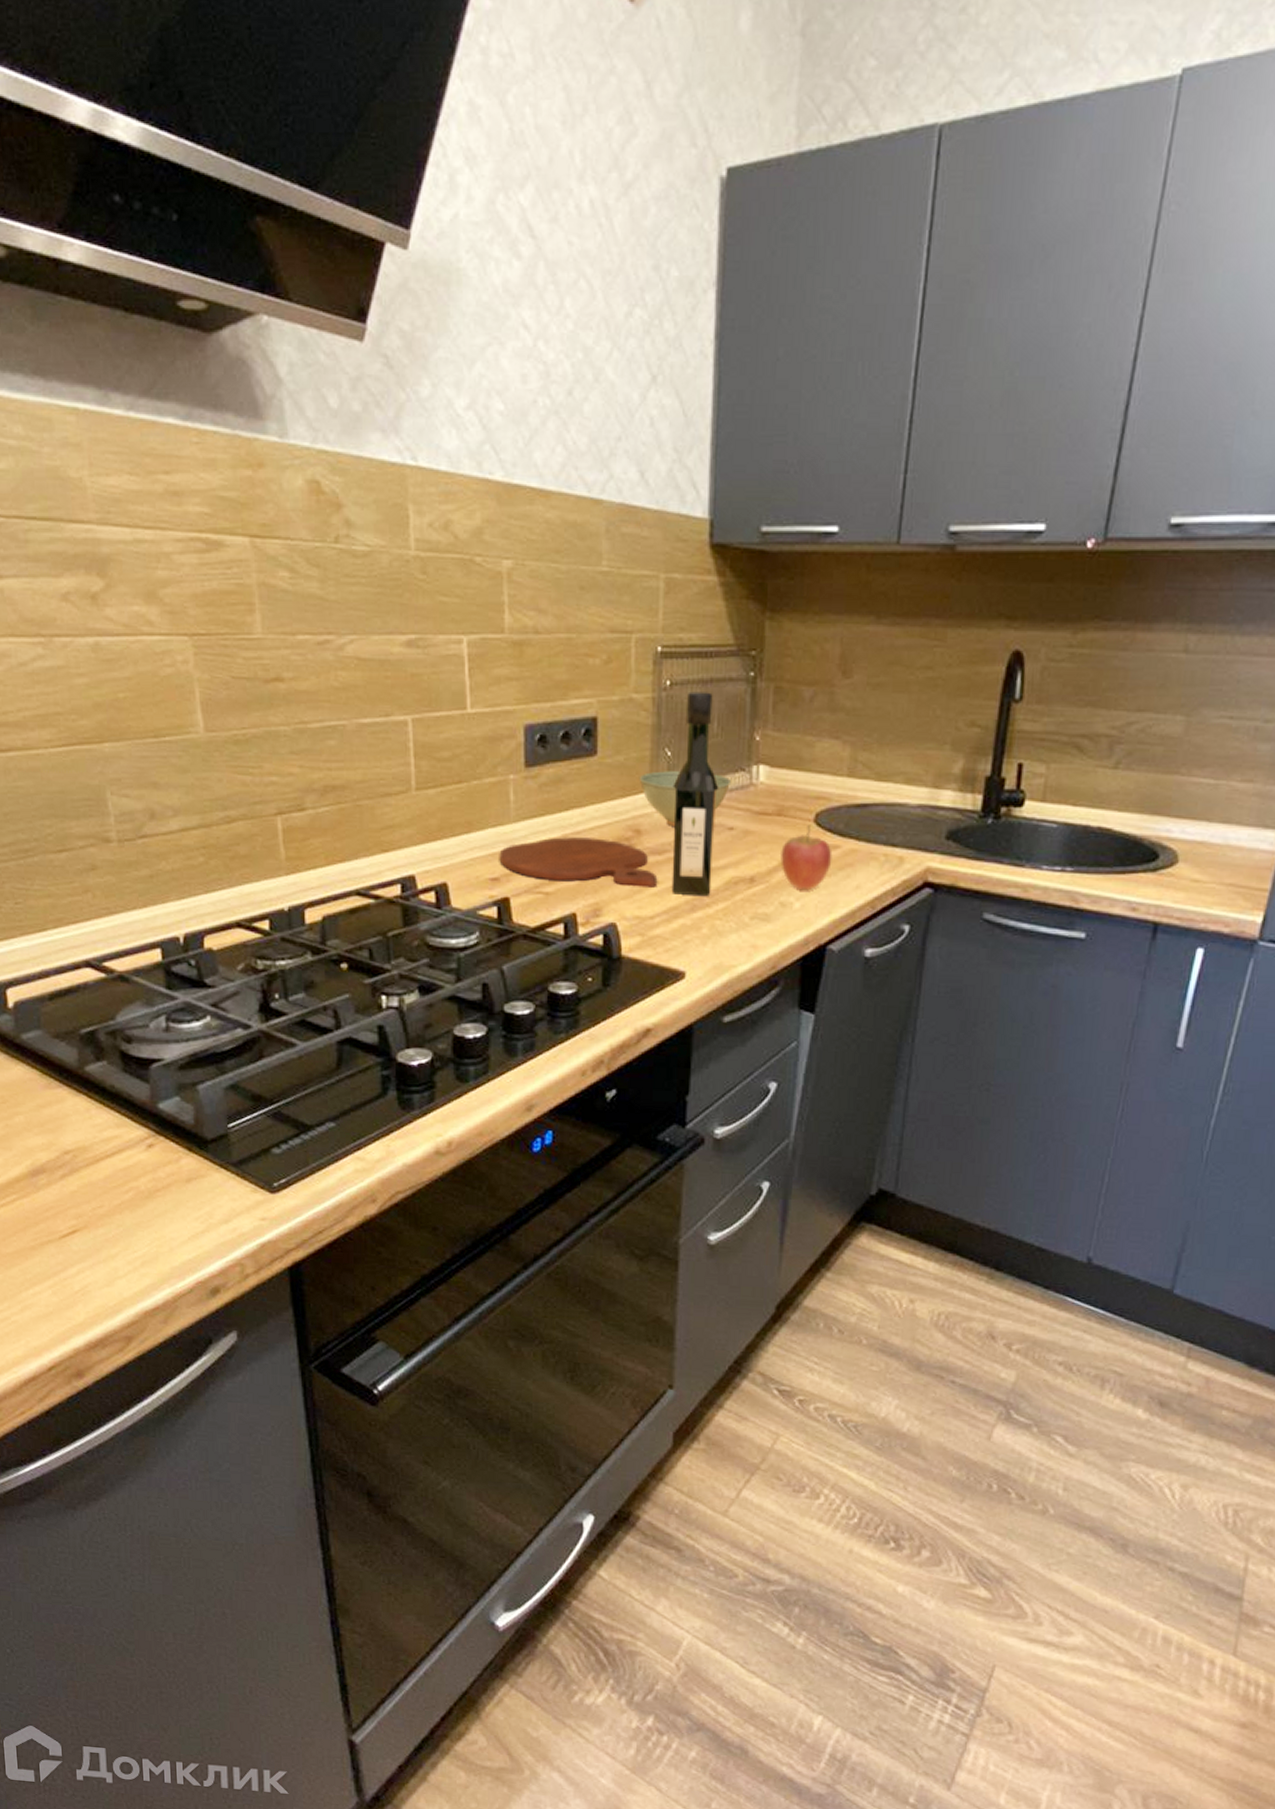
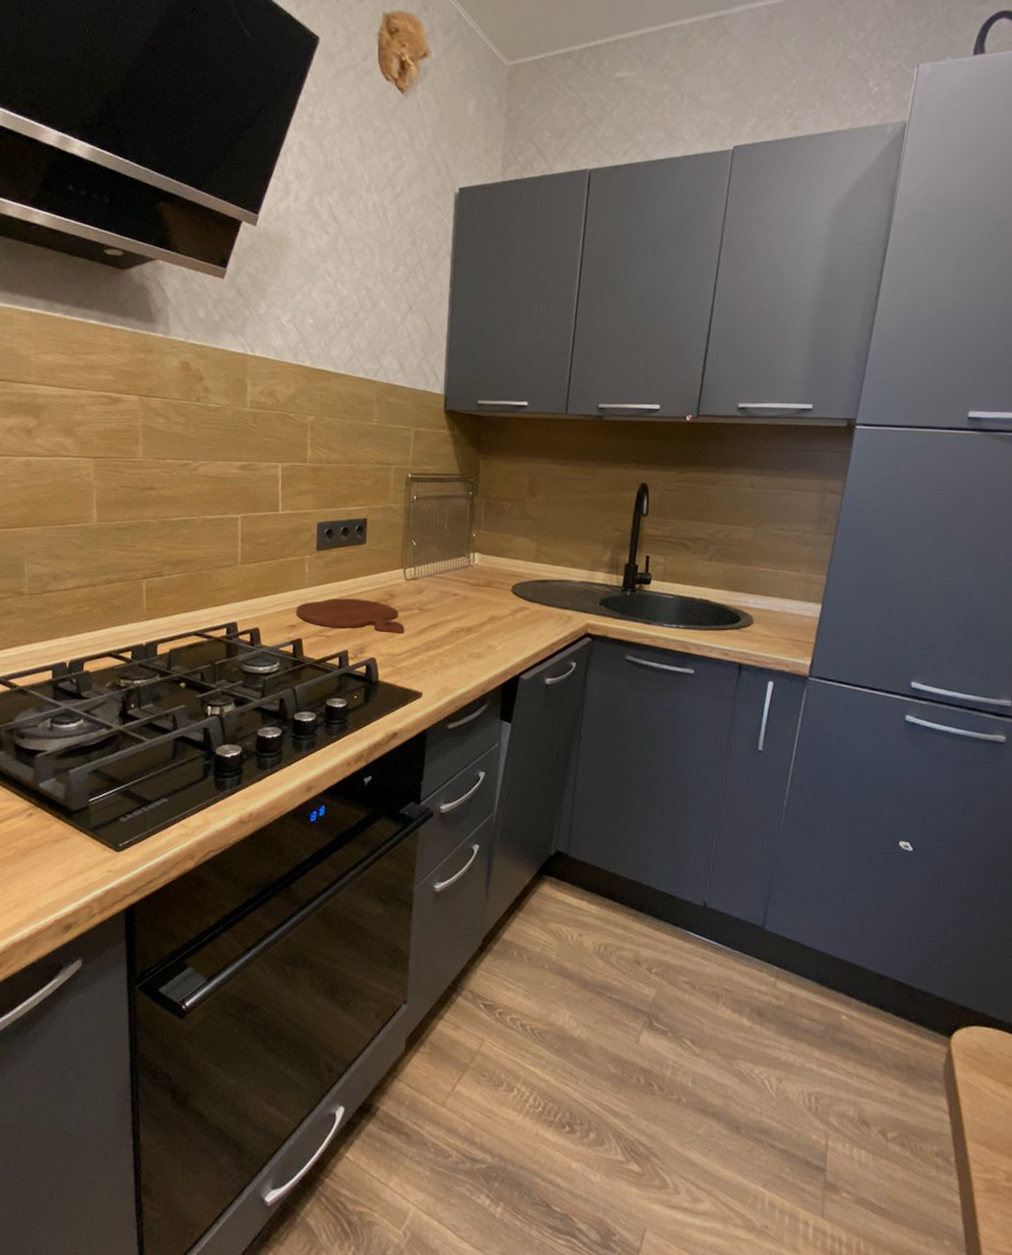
bowl: present [639,771,730,826] -> none [394,555,456,592]
bottle: present [671,691,719,895] -> none [414,504,448,640]
fruit: present [780,824,833,891] -> none [488,593,524,638]

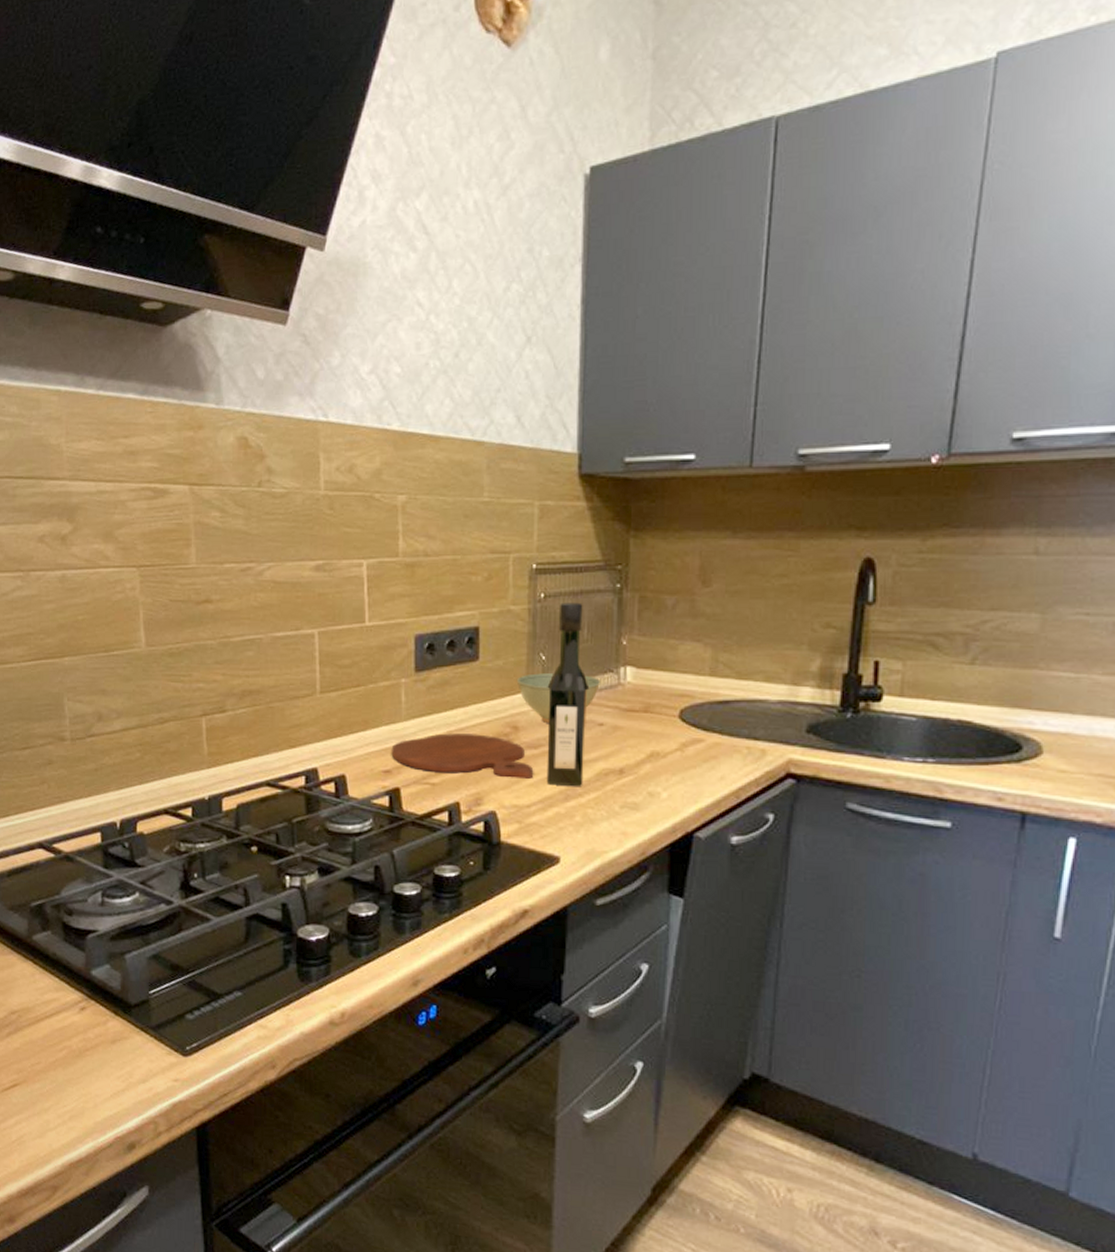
bowl: none [394,555,456,592] -> present [516,673,600,723]
bottle: none [414,504,448,640] -> present [546,602,590,786]

